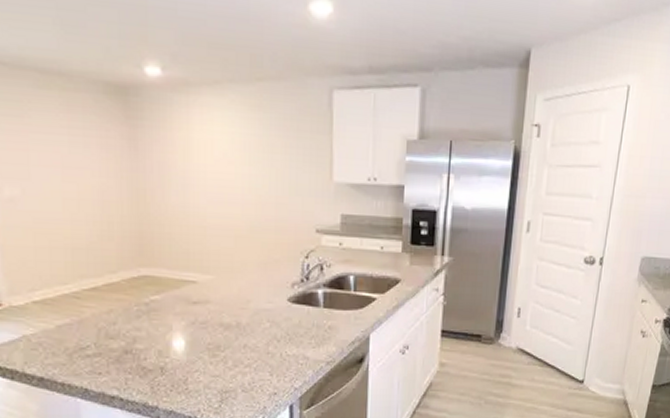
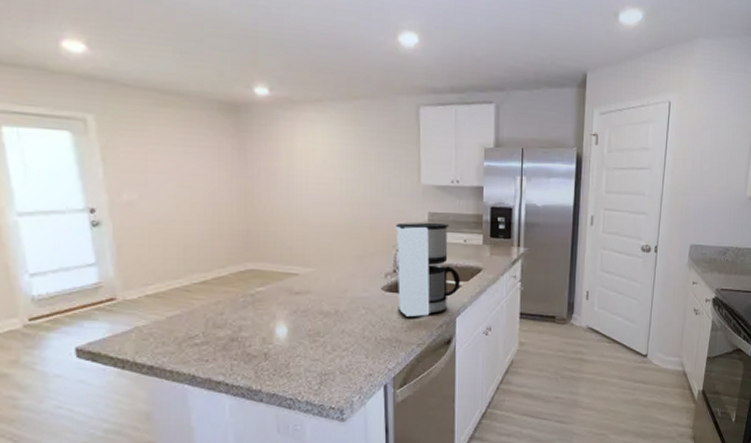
coffee maker: none [302,226,375,332] -> present [394,222,460,317]

